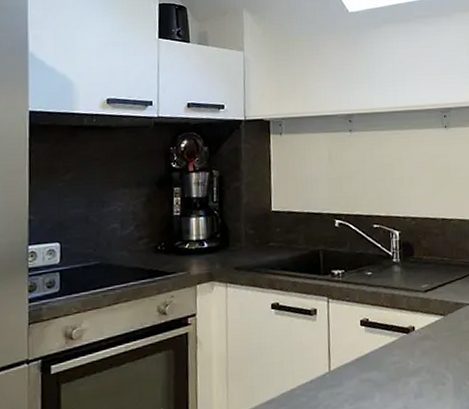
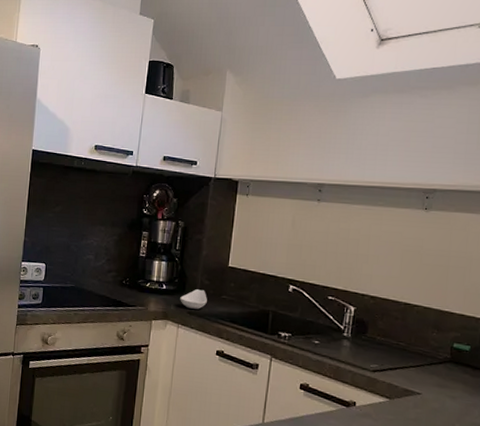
spoon rest: none [225,241,254,264] -> present [180,289,207,309]

